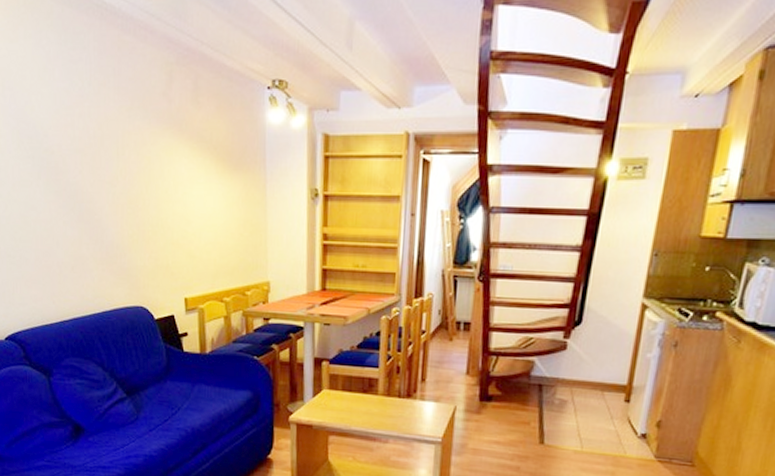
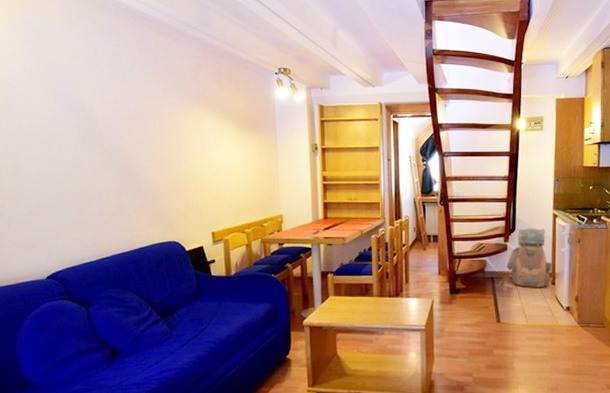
backpack: none [563,321,630,404] -> present [507,227,554,287]

